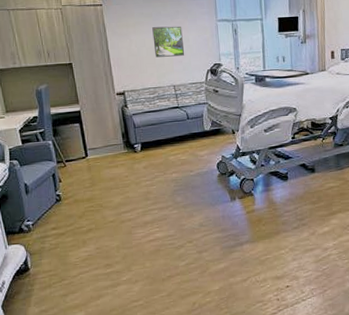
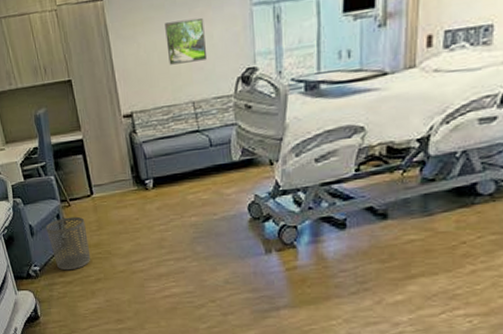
waste bin: none [41,175,84,224] -> present [46,216,91,271]

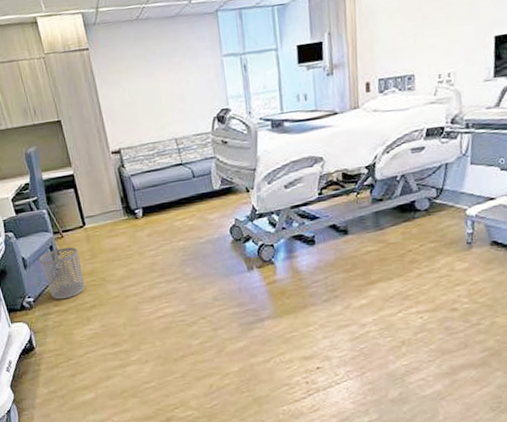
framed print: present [165,17,207,65] -> none [147,66,186,107]

